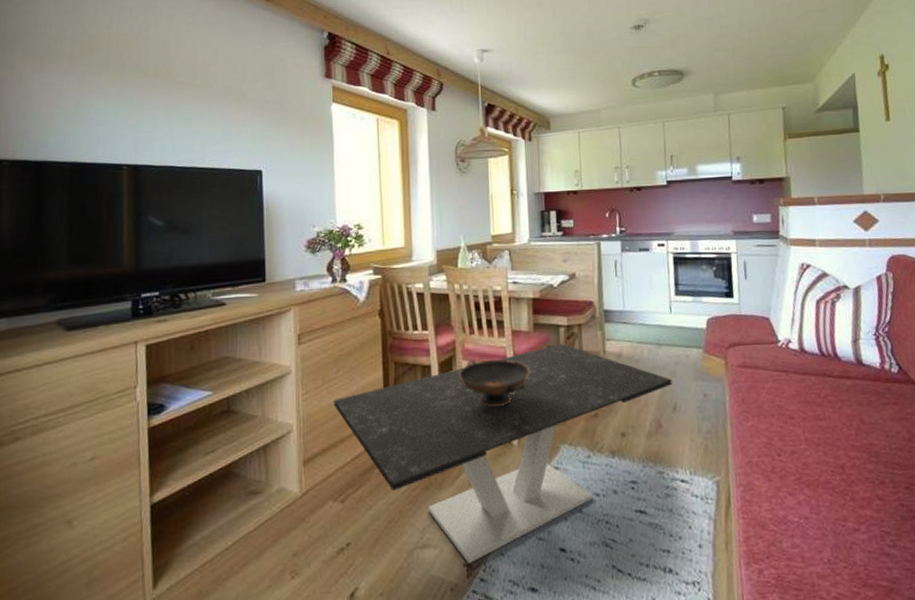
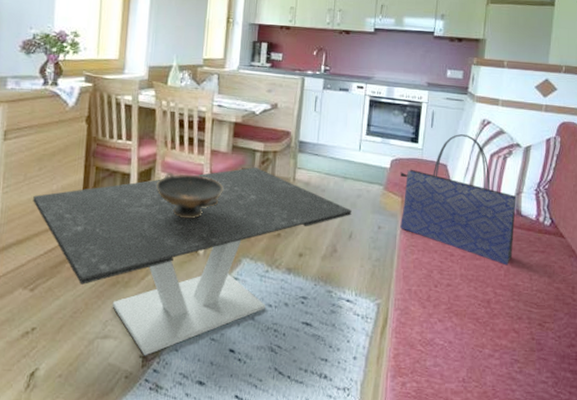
tote bag: none [719,282,861,424] -> present [400,134,516,266]

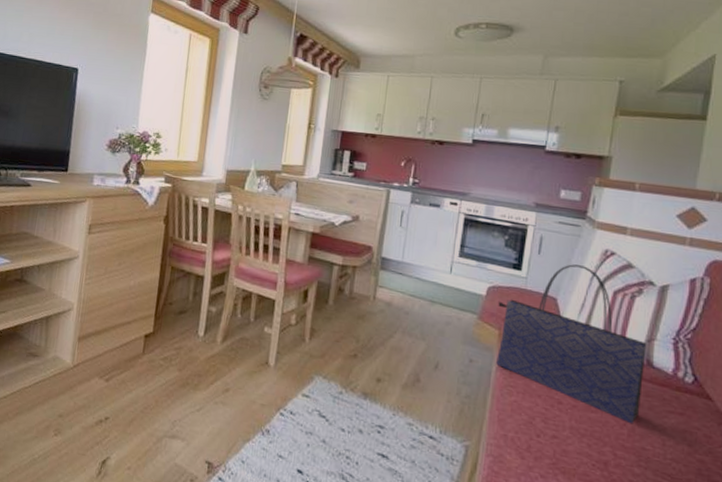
coffee table: present [33,167,352,356] -> none [112,281,439,463]
decorative bowl: present [155,173,224,219] -> none [228,279,298,328]

